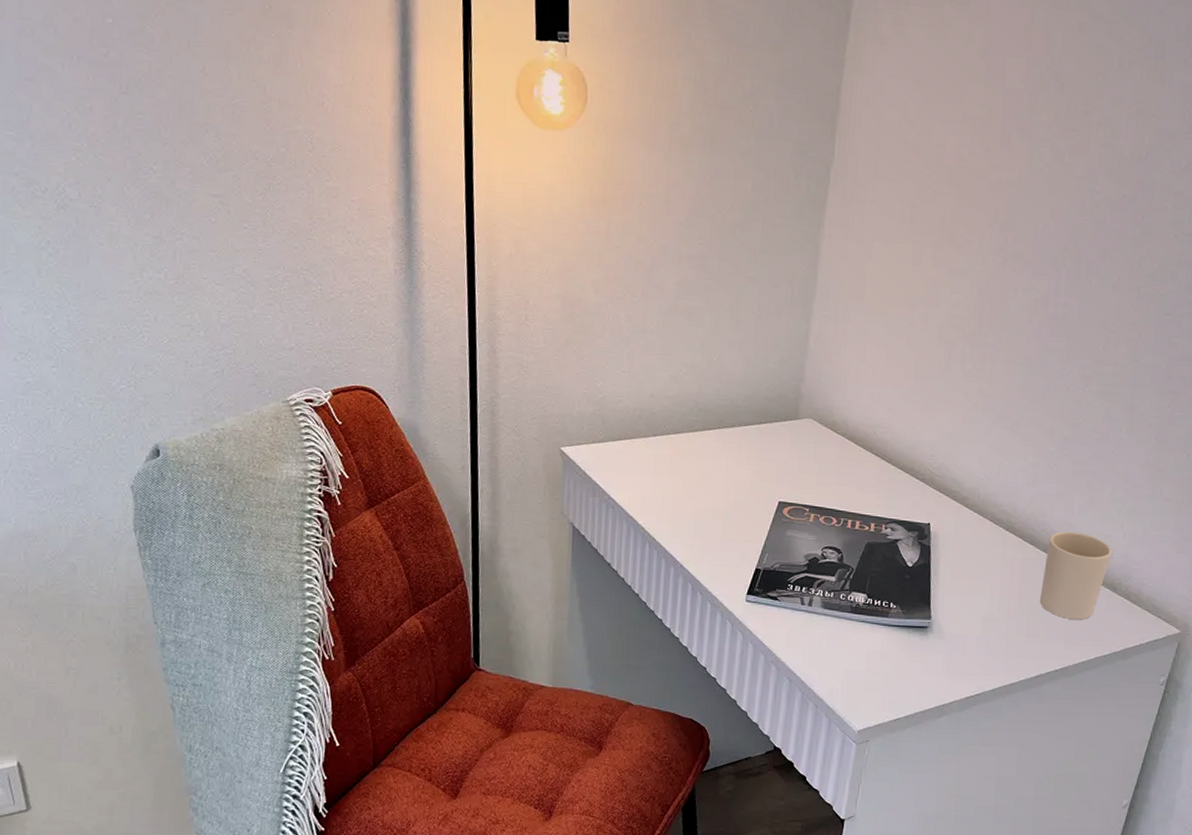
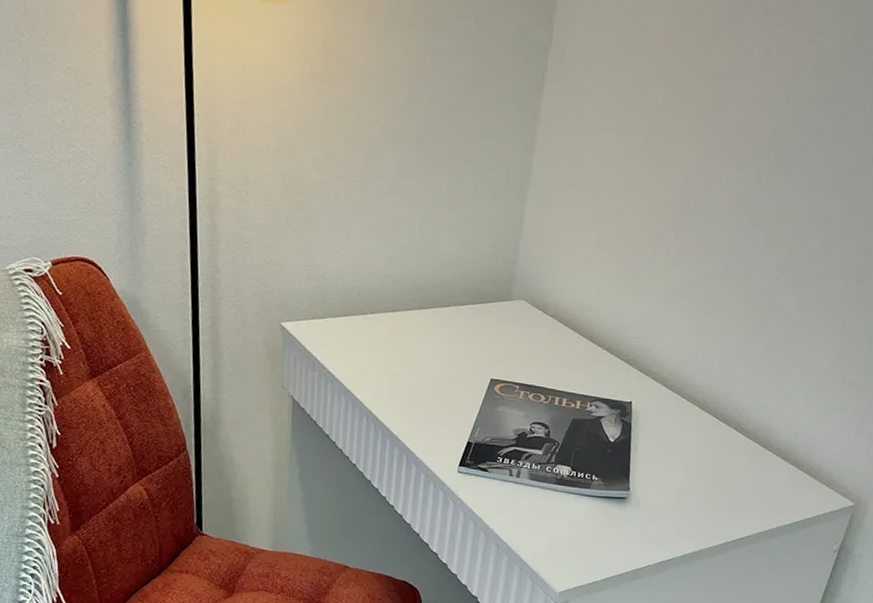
mug: present [1039,531,1112,621] -> none [729,411,797,493]

